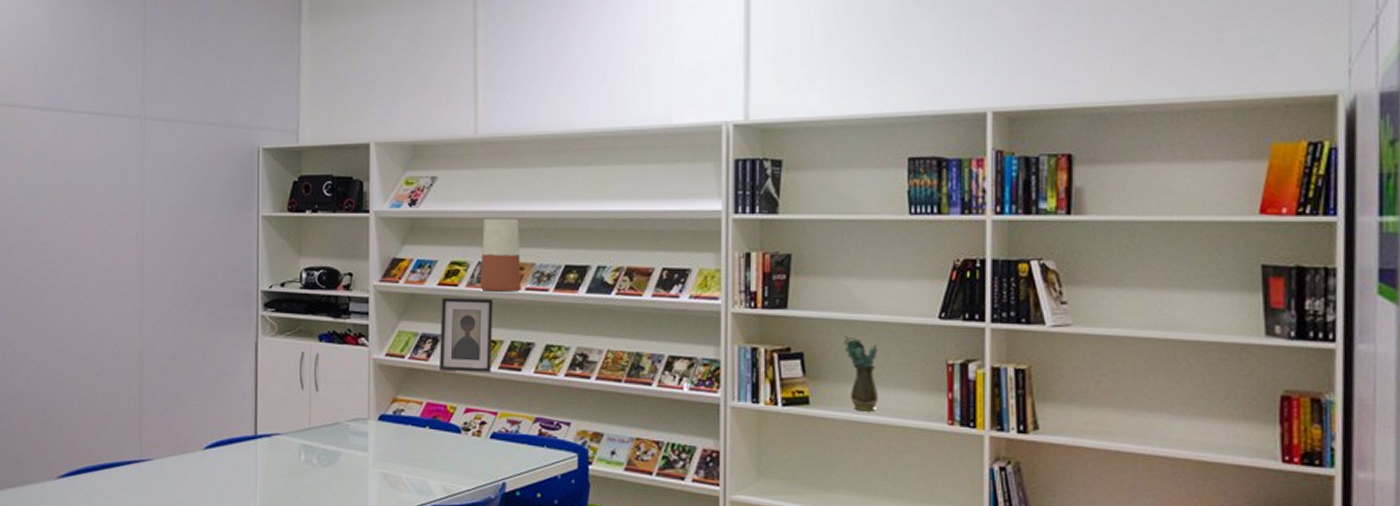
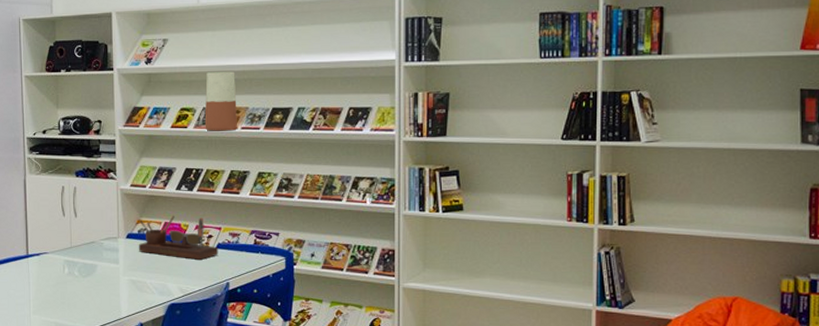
desk organizer: none [392,394,493,452] -> present [138,215,219,260]
picture frame: present [438,297,494,373] -> none [173,137,216,197]
vase: present [844,336,878,412] -> none [490,156,515,214]

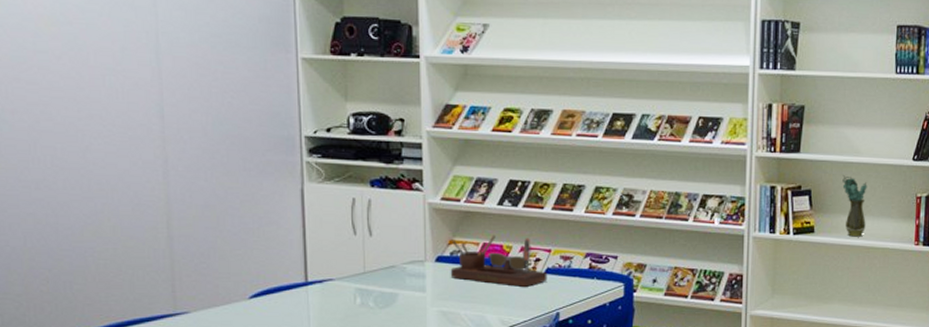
vase: present [204,72,237,131] -> none [533,67,572,138]
vase: none [490,156,515,214] -> present [842,175,867,237]

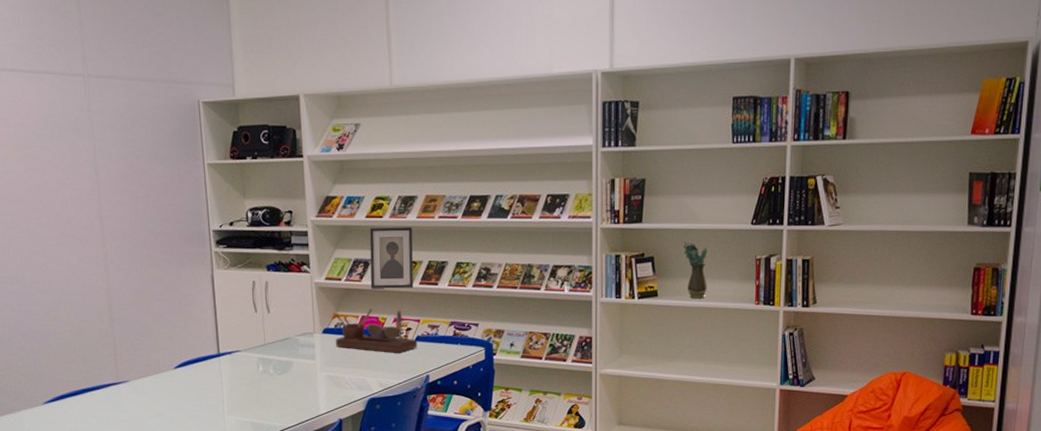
picture frame: none [494,143,547,214] -> present [369,227,414,289]

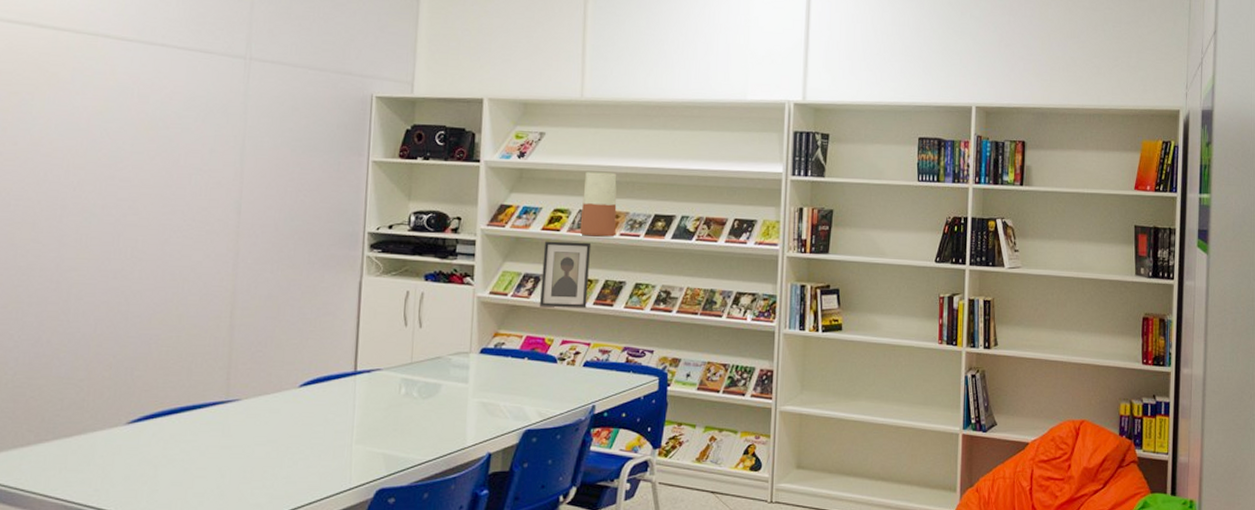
desk organizer: present [335,308,418,353] -> none [493,328,586,379]
vase: none [400,158,434,221] -> present [579,172,617,237]
vase: present [683,242,708,299] -> none [869,275,893,335]

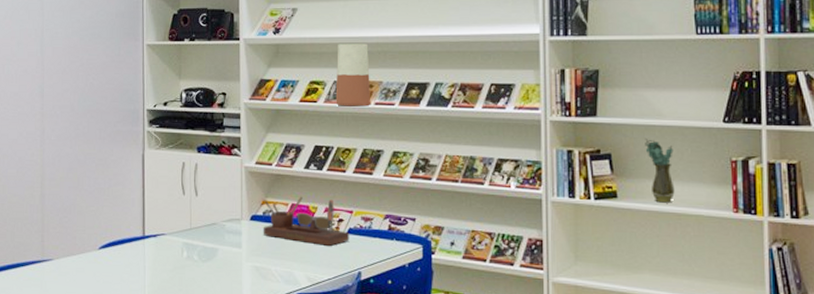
desk organizer: none [493,328,586,379] -> present [263,196,350,246]
picture frame: present [539,241,592,309] -> none [301,112,348,177]
vase: none [869,275,893,335] -> present [645,139,675,203]

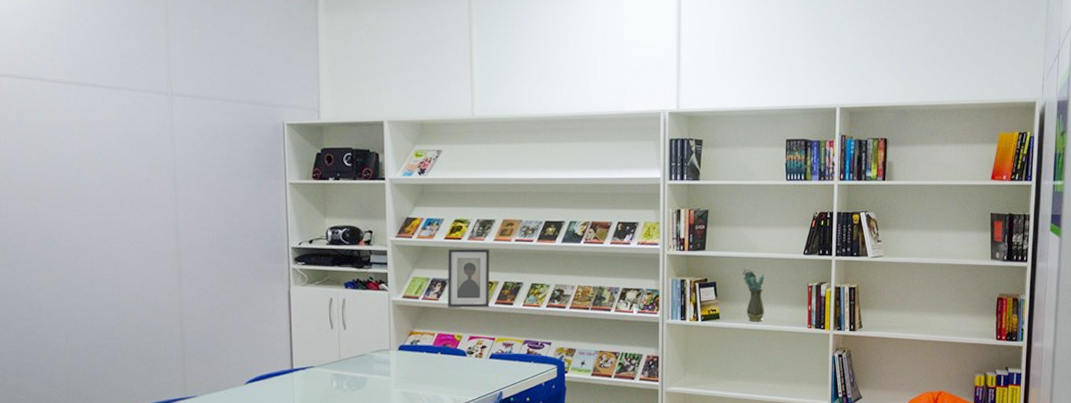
desk organizer: present [263,196,350,246] -> none [410,326,492,370]
picture frame: none [301,112,348,177] -> present [447,249,490,308]
vase: present [335,44,370,107] -> none [479,185,511,243]

